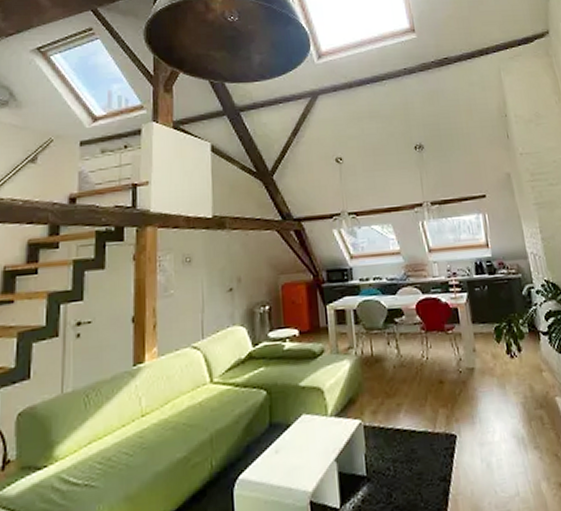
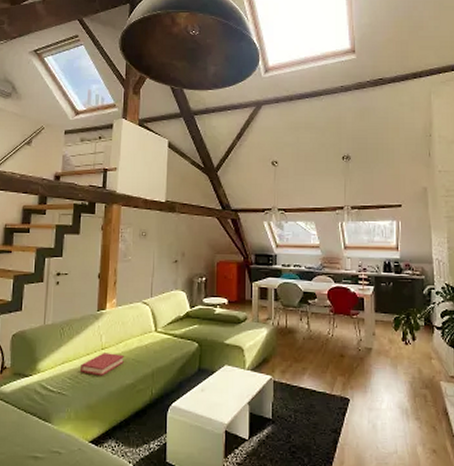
hardback book: none [114,419,172,454] -> present [81,353,124,376]

